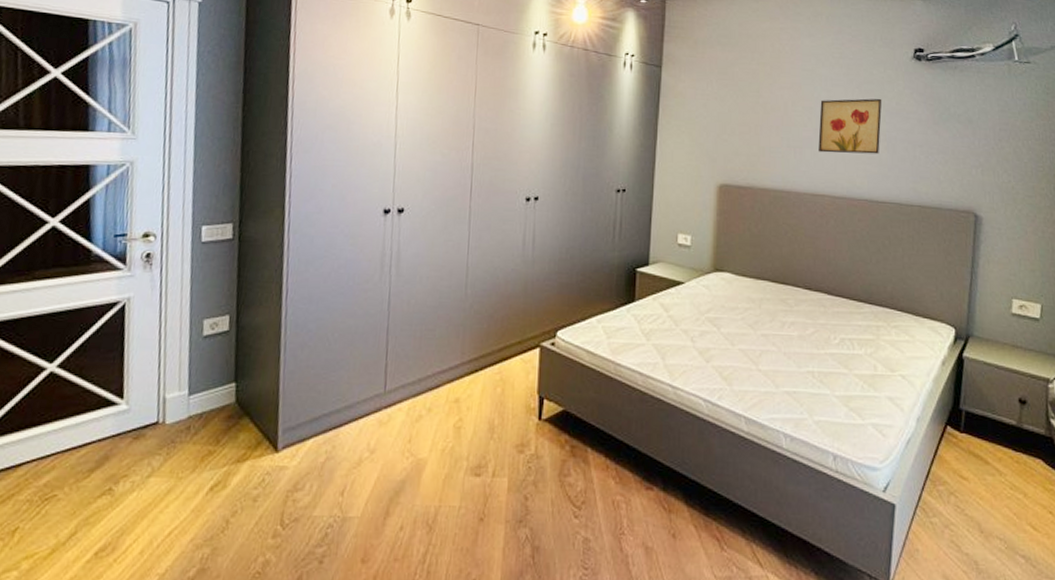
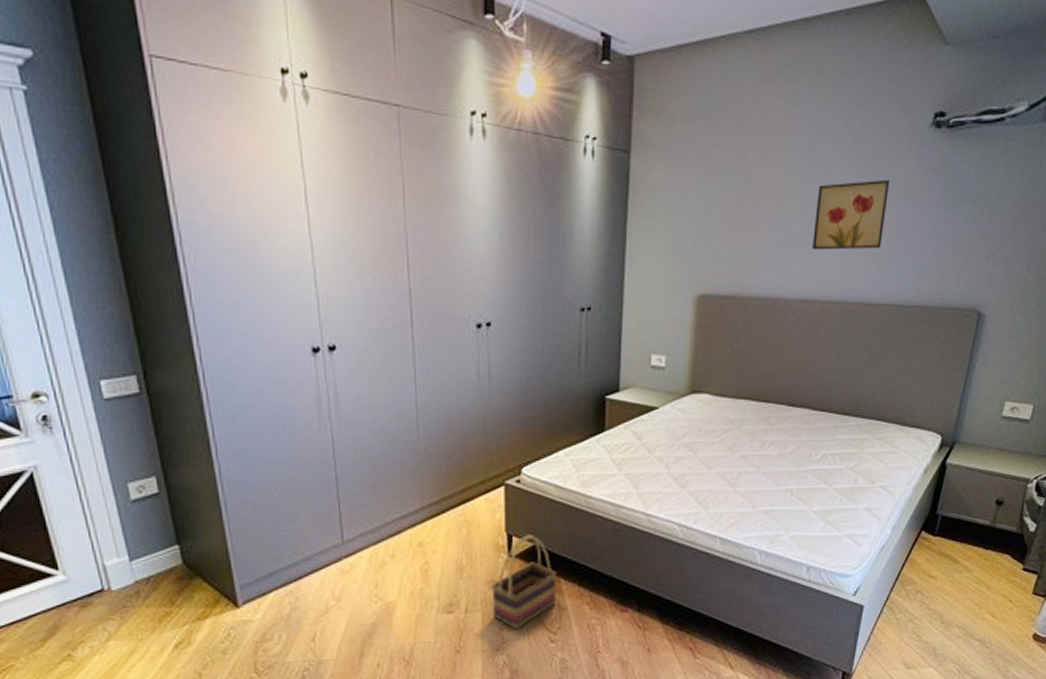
basket: none [519,398,584,500] -> present [491,535,556,629]

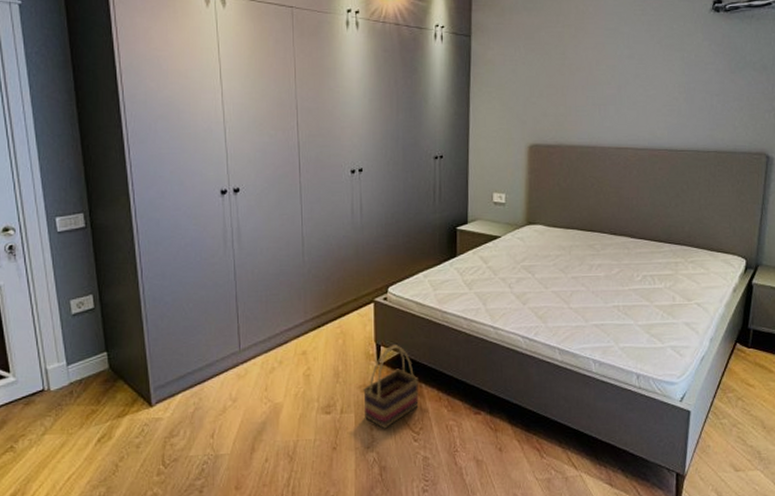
wall art: present [812,179,891,250] -> none [621,52,682,108]

